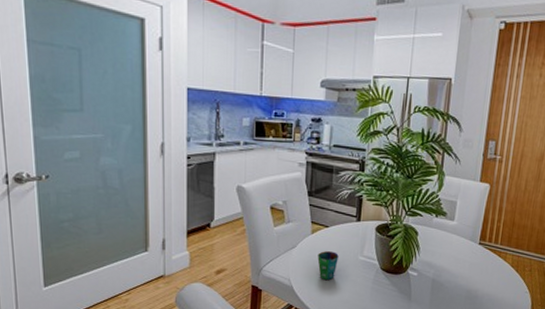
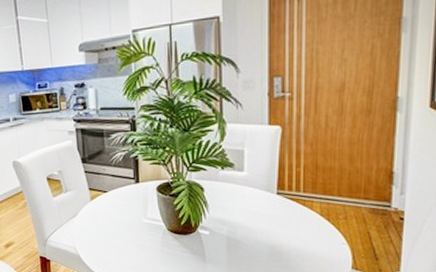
cup: present [317,251,339,280] -> none [100,216,122,246]

